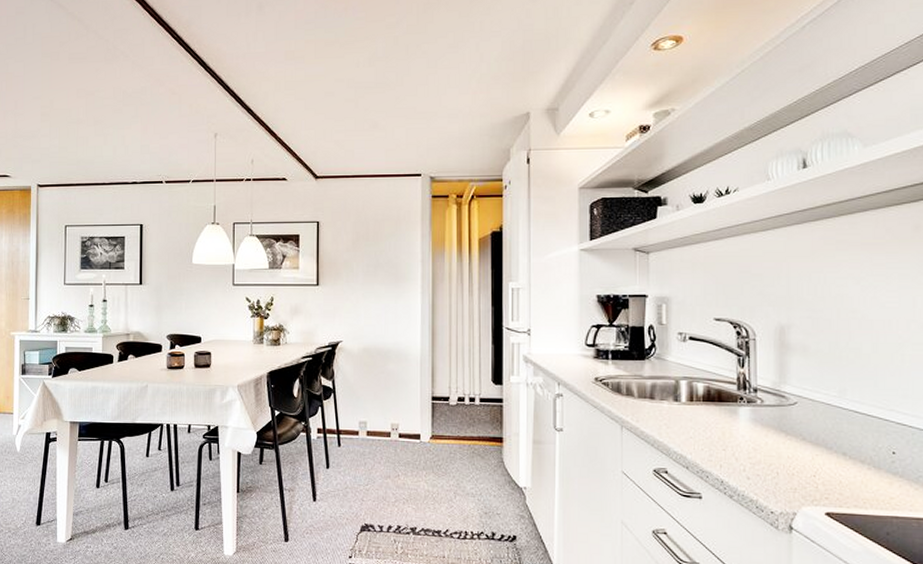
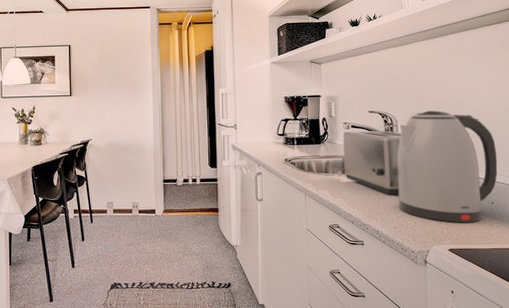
toaster: none [676,345,762,434] -> present [342,130,402,195]
kettle: none [753,321,904,479] -> present [396,111,498,223]

